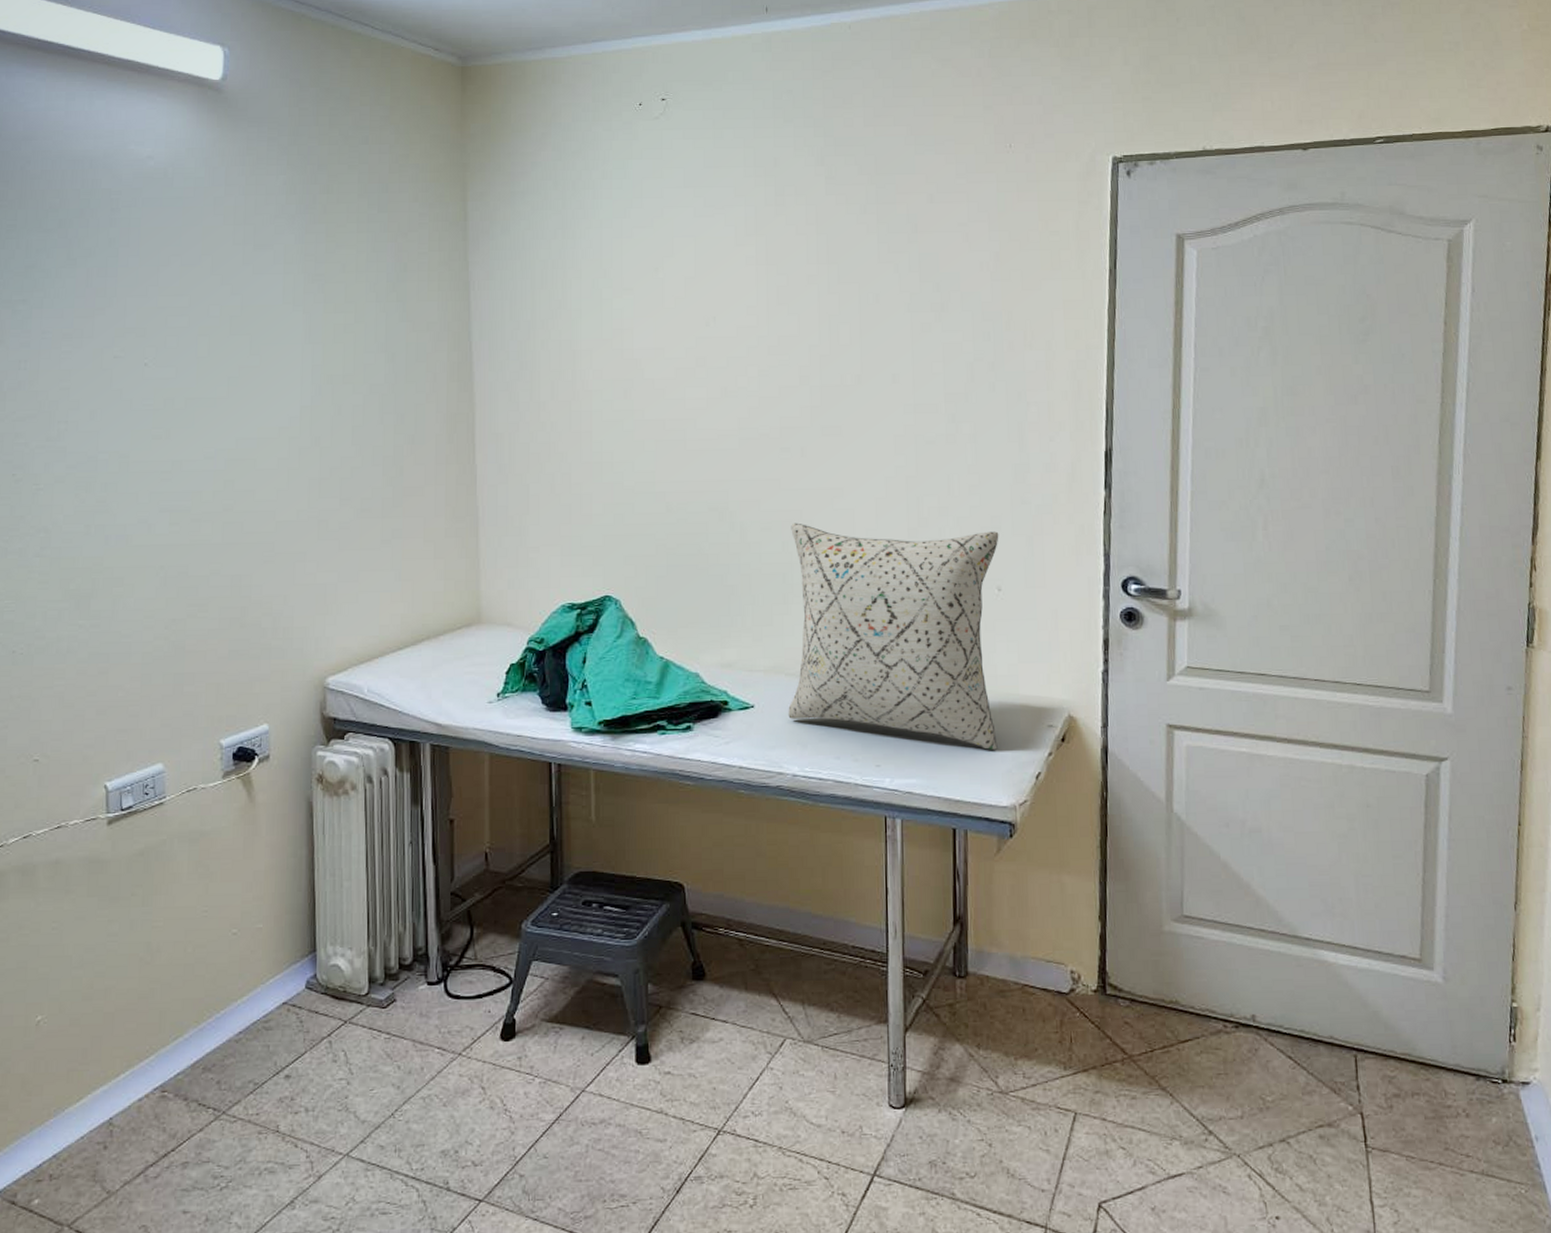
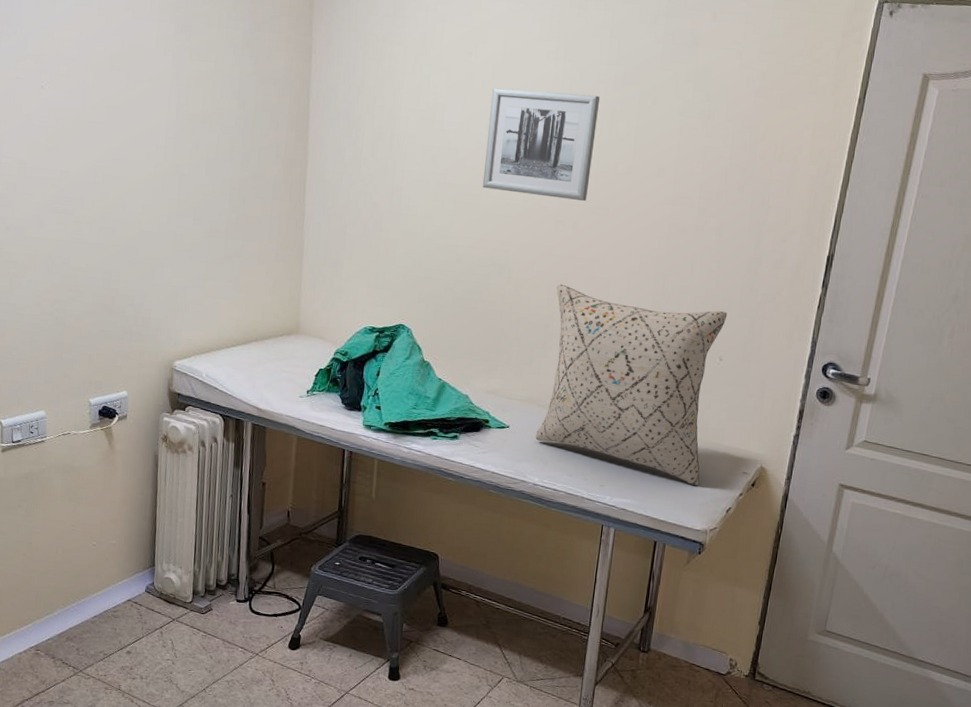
wall art: none [687,300,814,422] -> present [482,88,600,201]

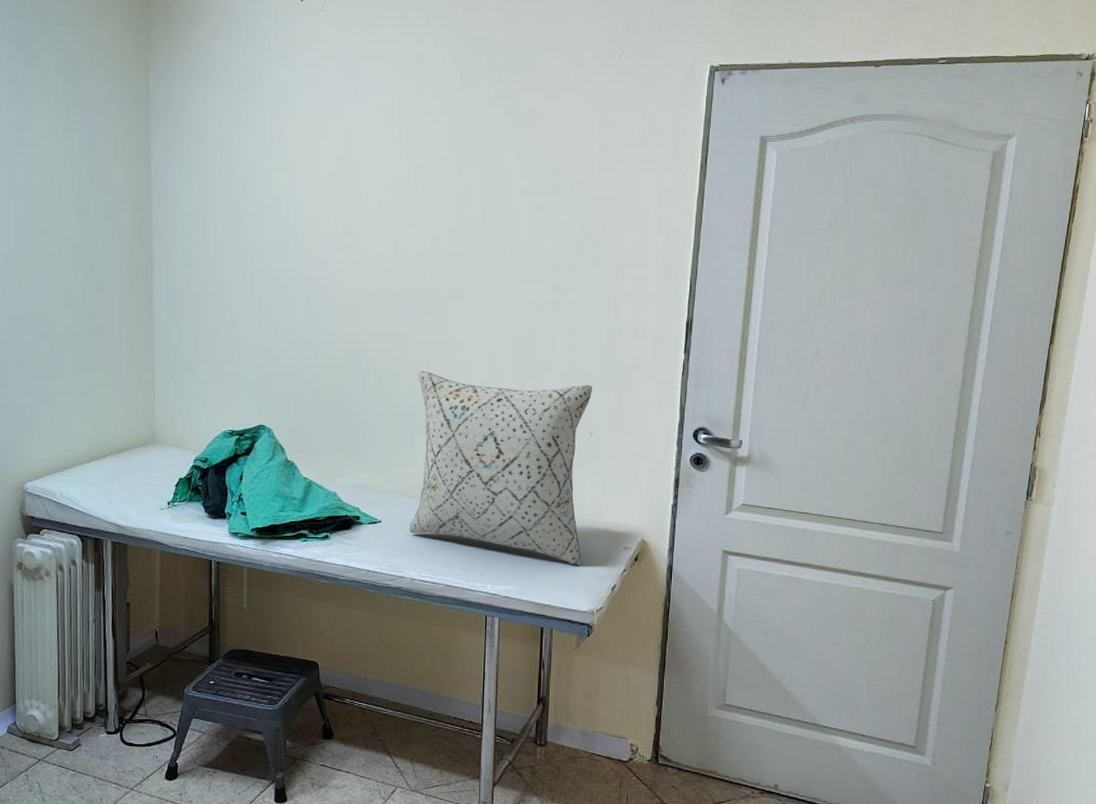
wall art: present [482,88,600,201] -> none [334,179,445,285]

